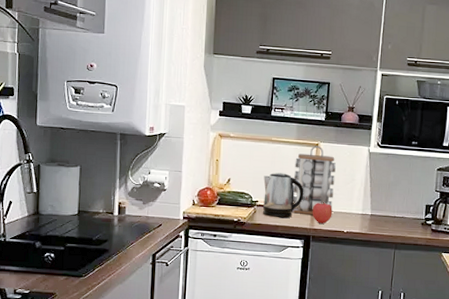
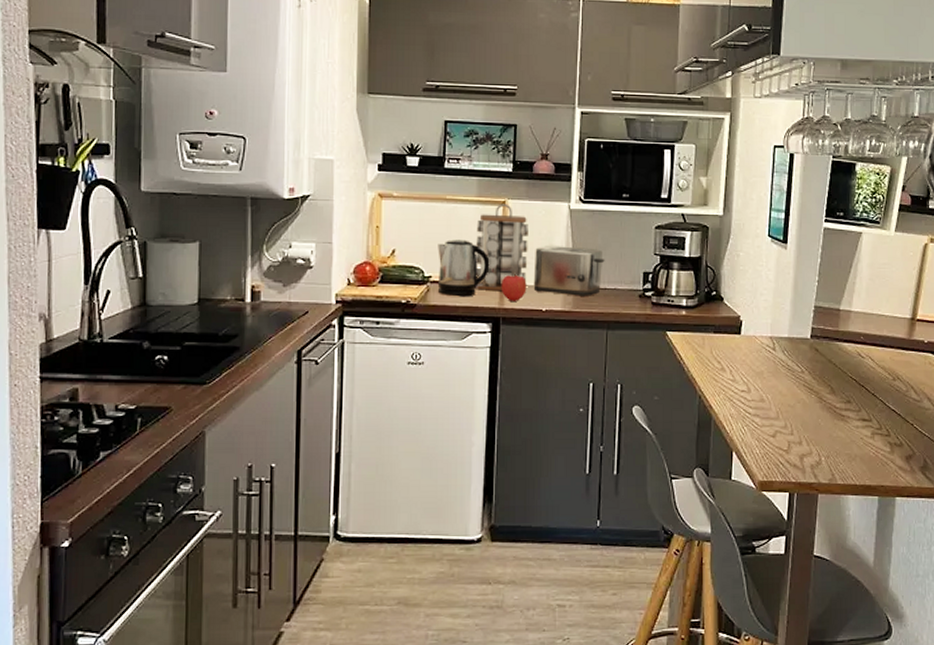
toaster: none [338,180,396,223] -> present [533,245,605,298]

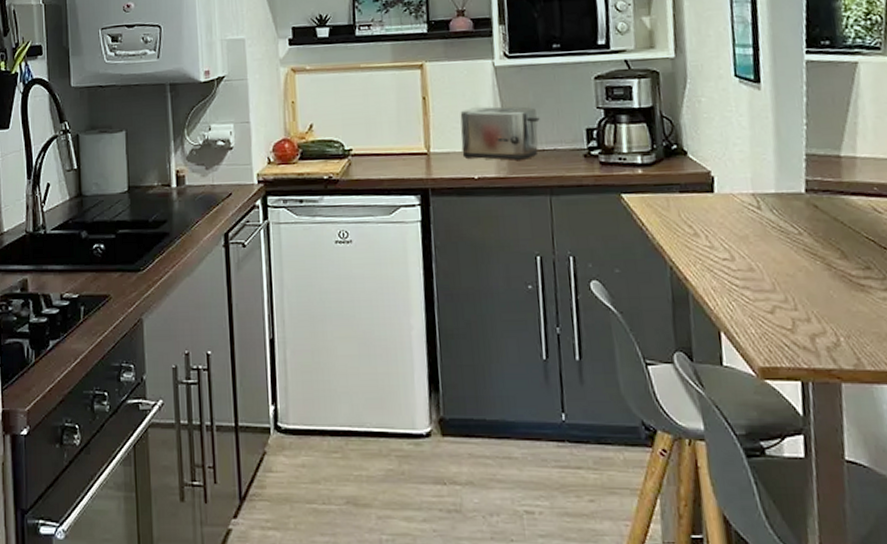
kettle: present [437,239,490,297] -> none [356,108,413,170]
spice rack: present [476,203,528,292] -> none [394,67,454,161]
fruit: present [501,273,527,301] -> none [426,139,455,171]

